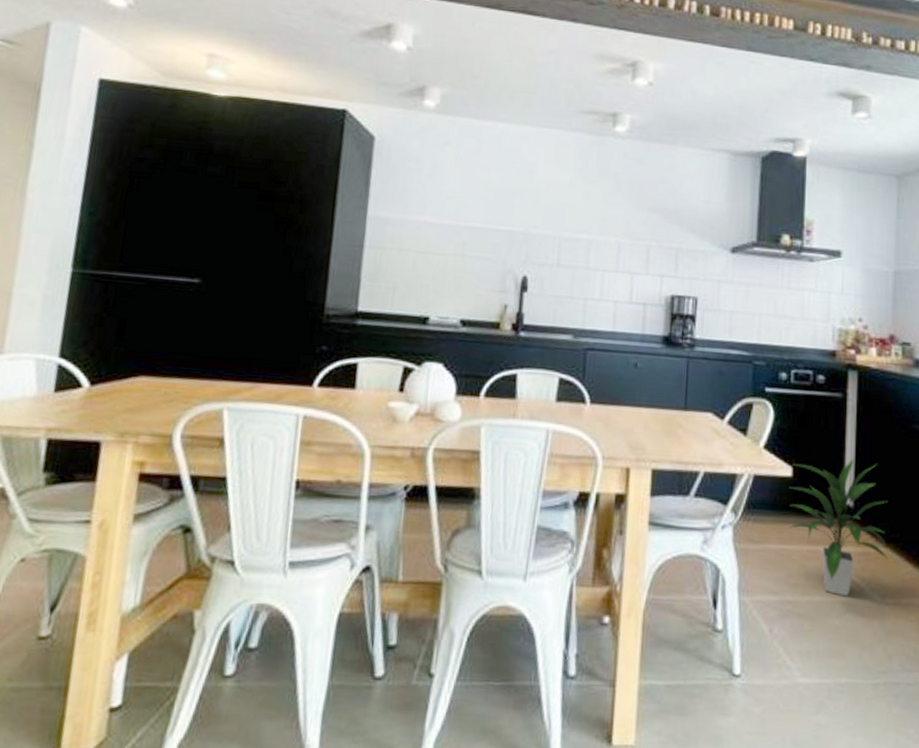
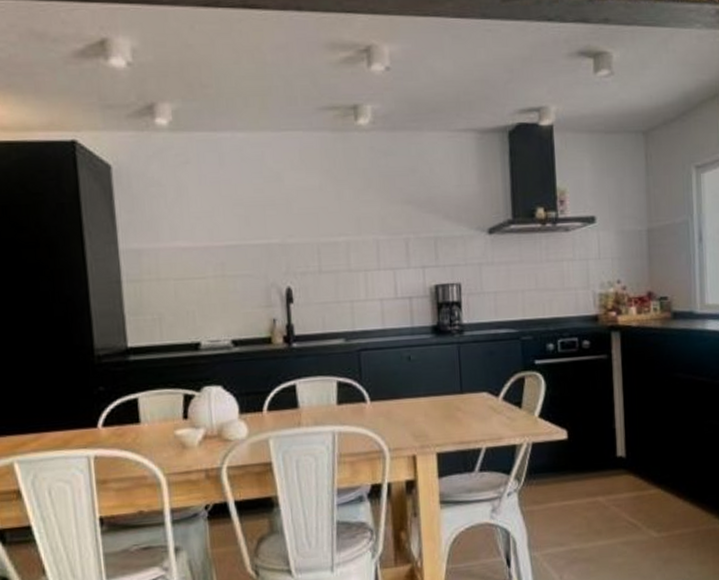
indoor plant: present [789,458,889,597] -> none [565,413,661,537]

